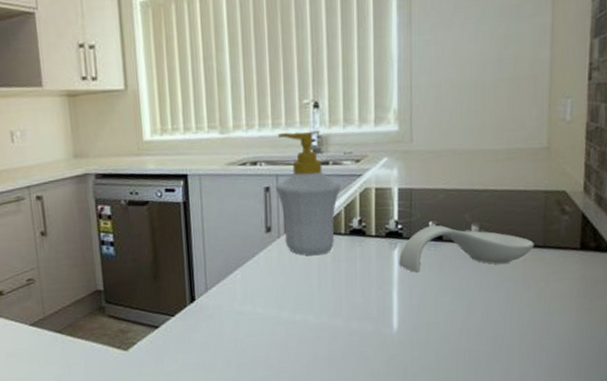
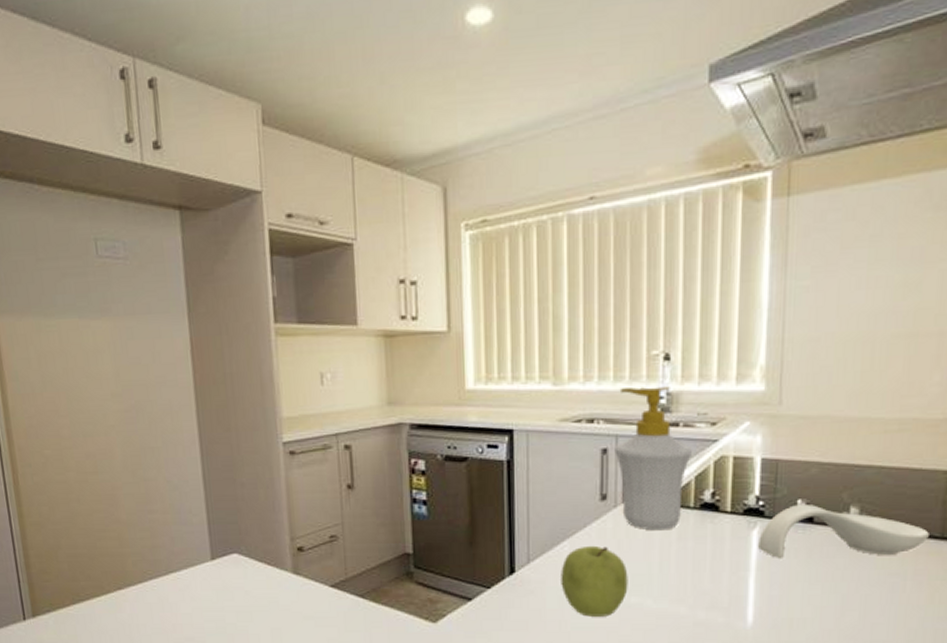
fruit: none [235,272,293,335] -> present [561,545,628,617]

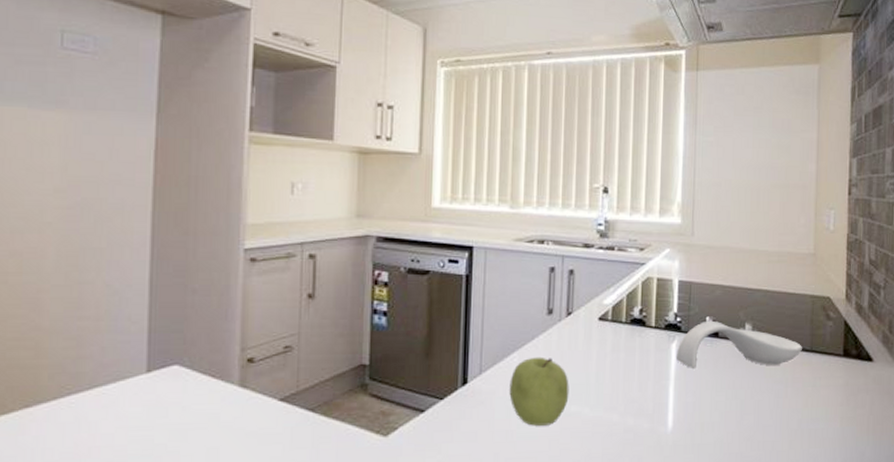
soap bottle: present [614,386,693,531] -> none [561,214,625,343]

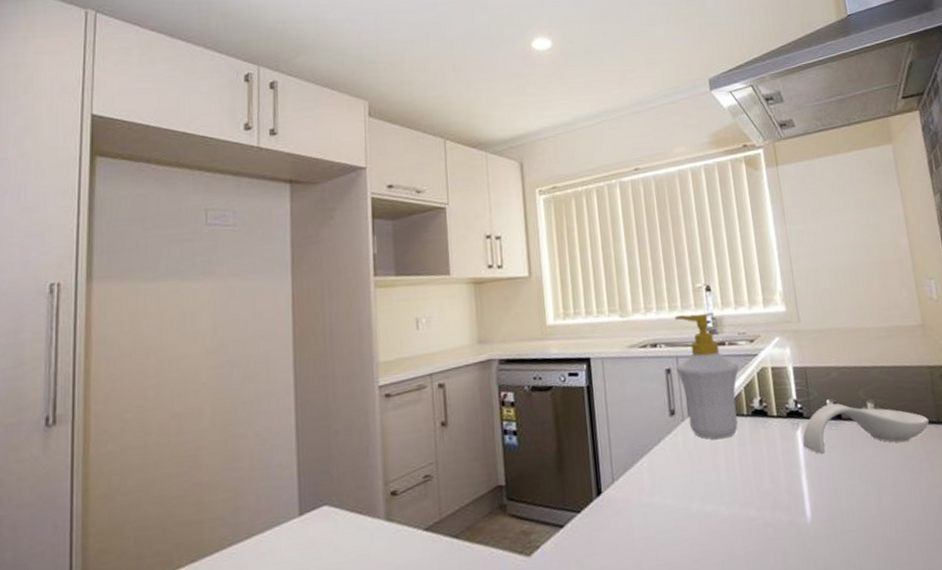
fruit: present [509,357,569,426] -> none [642,458,703,531]
soap bottle: none [561,214,625,343] -> present [674,312,740,440]

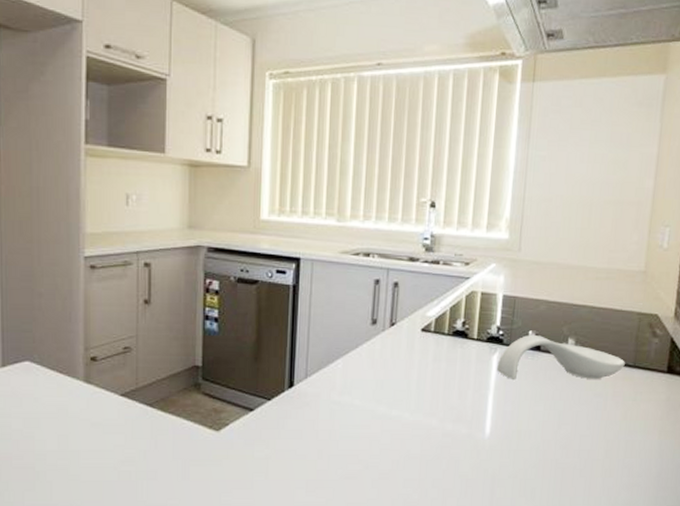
soap bottle: present [674,312,740,440] -> none [385,228,450,353]

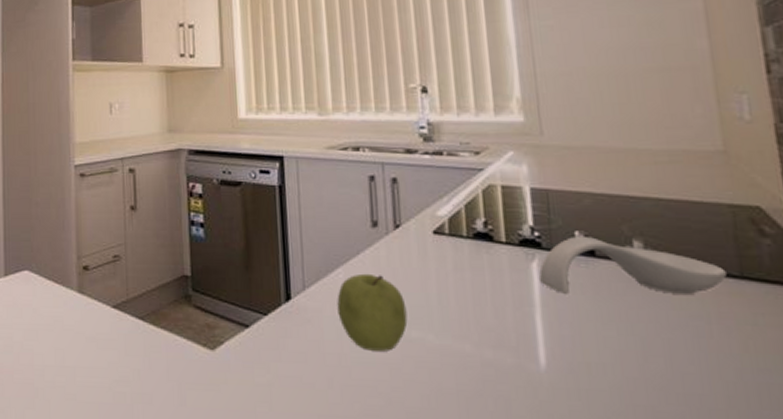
fruit: none [333,364,391,427] -> present [337,273,408,351]

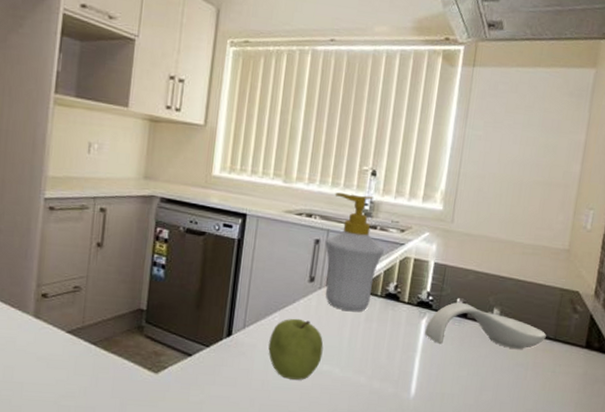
soap bottle: none [381,117,460,260] -> present [325,192,385,312]

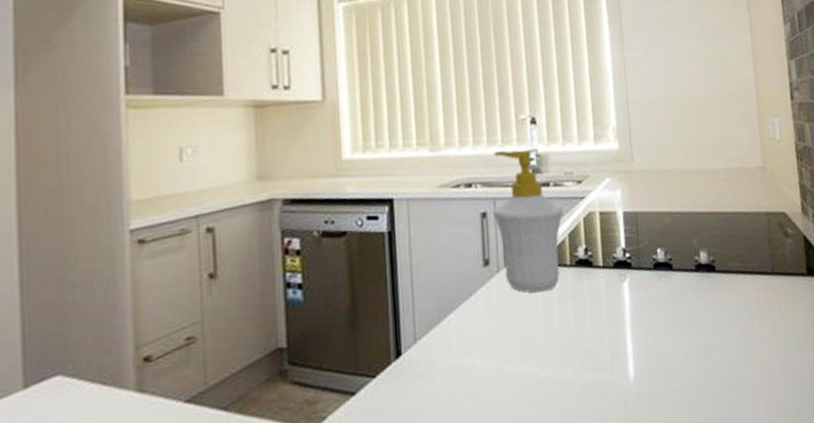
fruit: present [268,318,324,380] -> none [449,314,517,395]
spoon rest: present [425,302,546,349] -> none [629,252,763,309]

